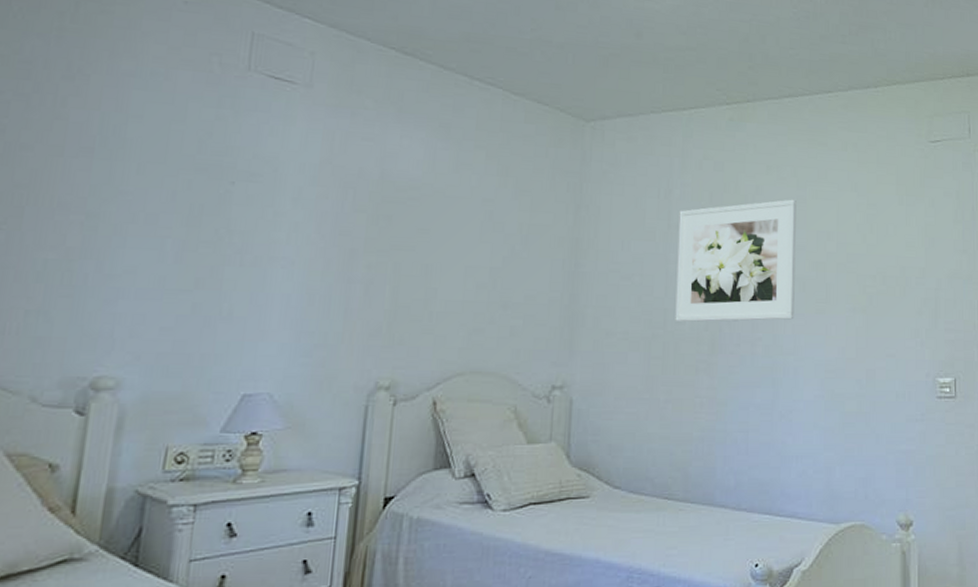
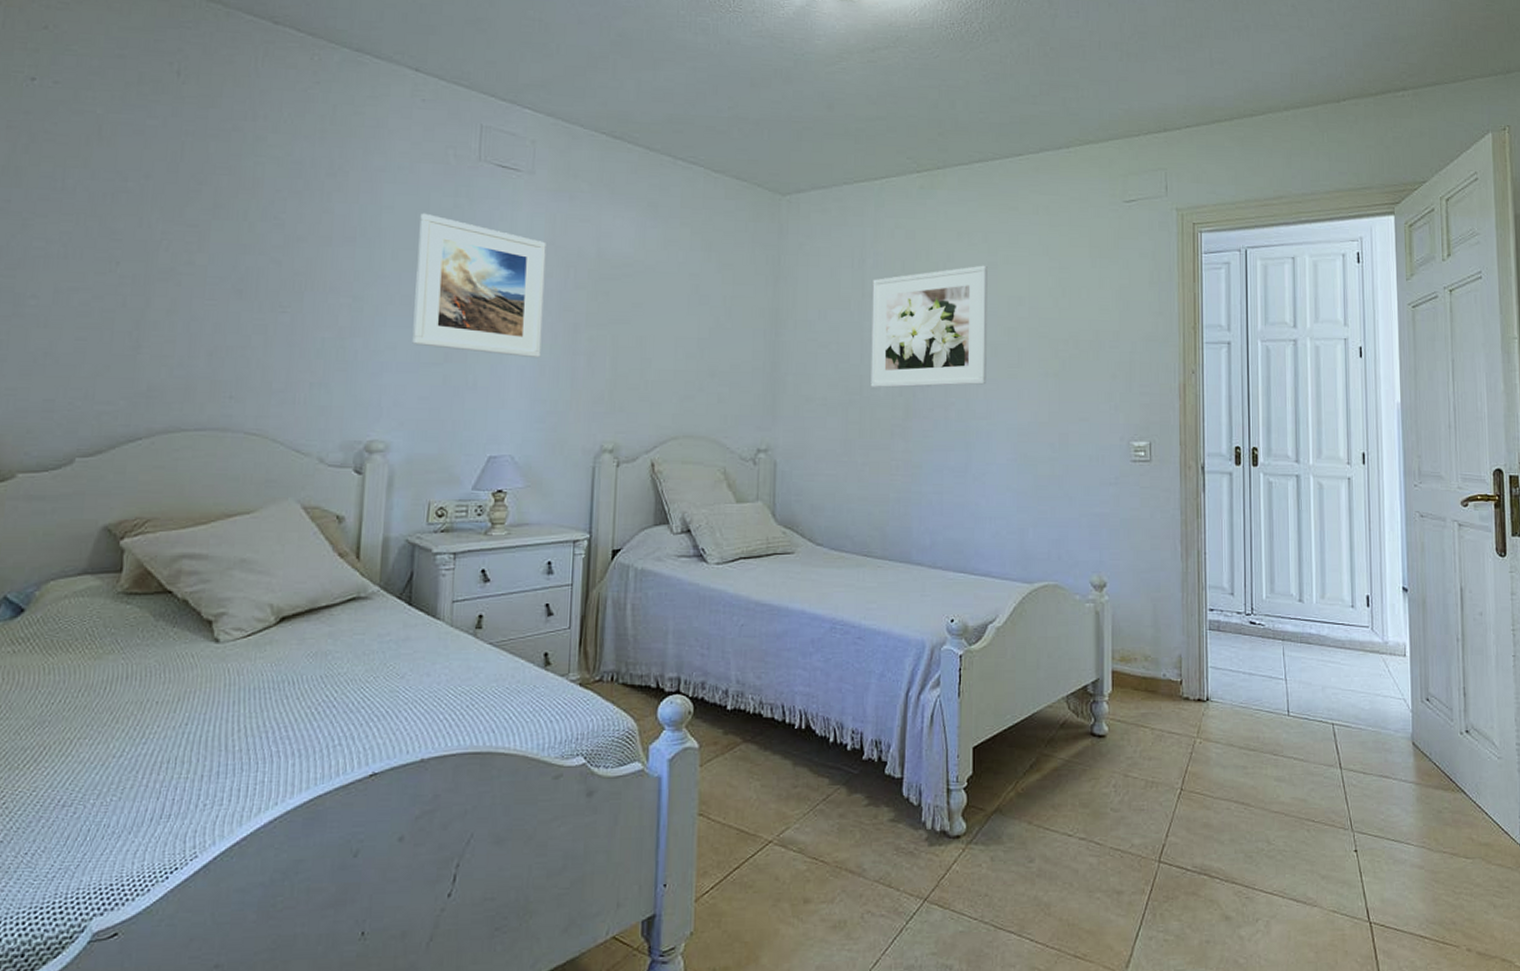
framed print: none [156,124,323,287] -> present [412,213,547,359]

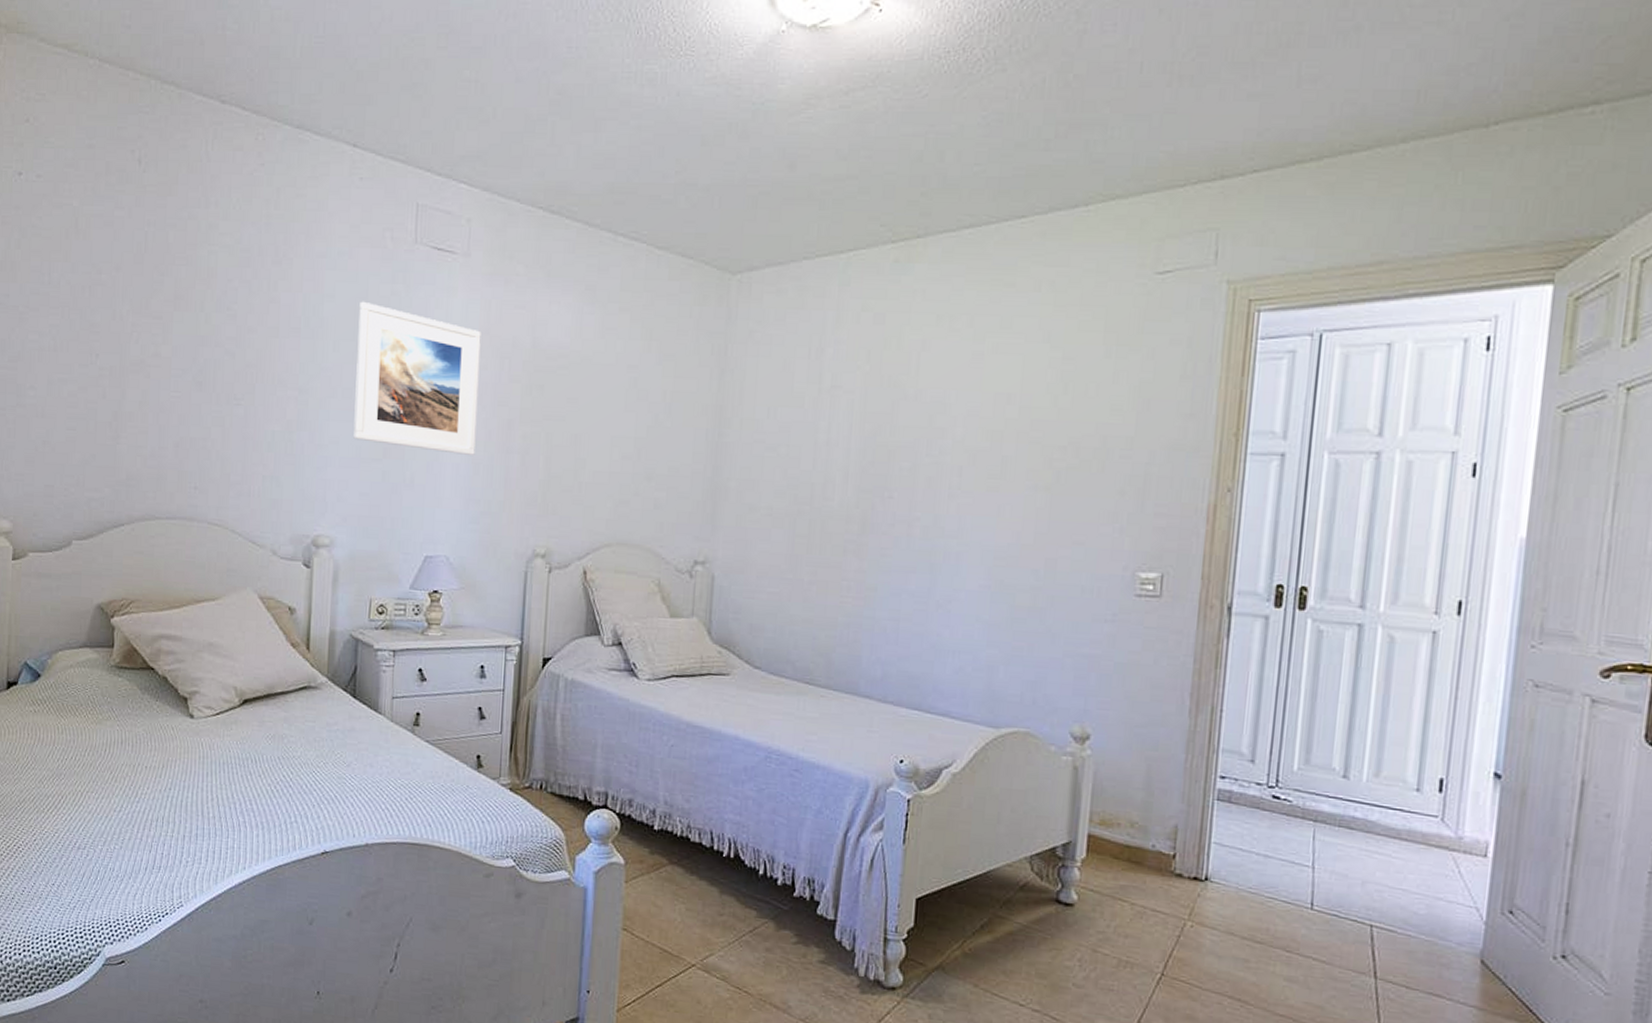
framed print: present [870,265,988,388] -> none [823,355,971,498]

